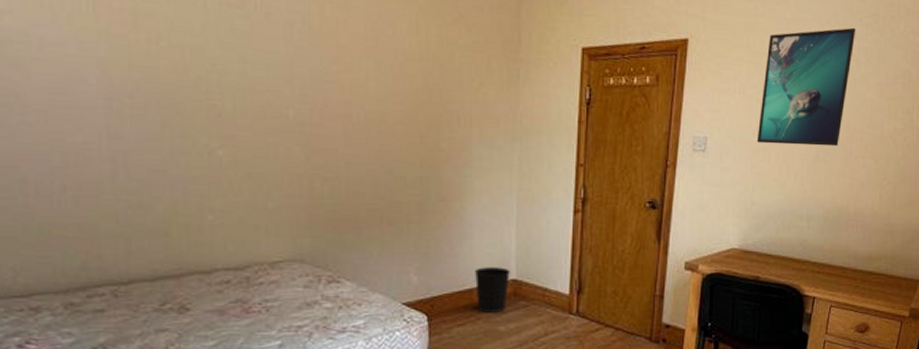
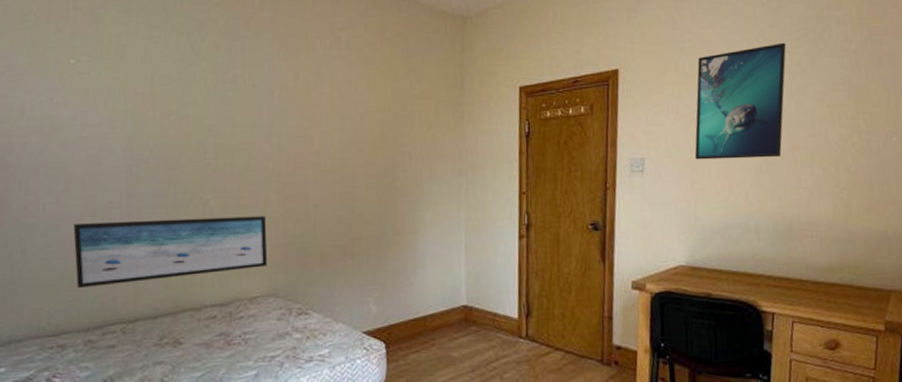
wall art: none [37,165,291,243] -> present [73,216,268,289]
wastebasket: present [475,267,510,313] -> none [428,294,461,339]

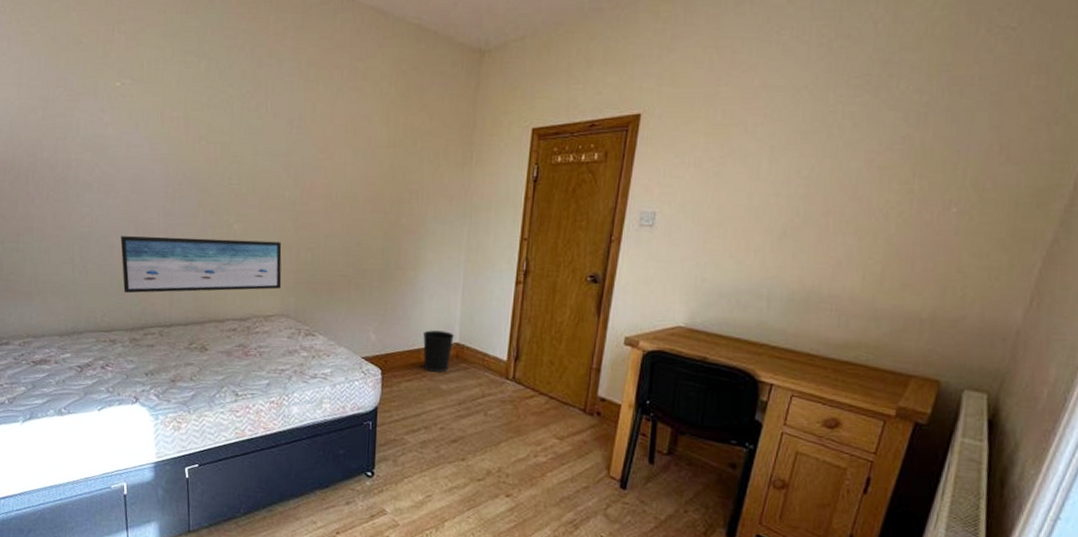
wastebasket: none [428,294,461,339] -> present [423,330,454,372]
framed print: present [694,42,787,160] -> none [711,90,841,222]

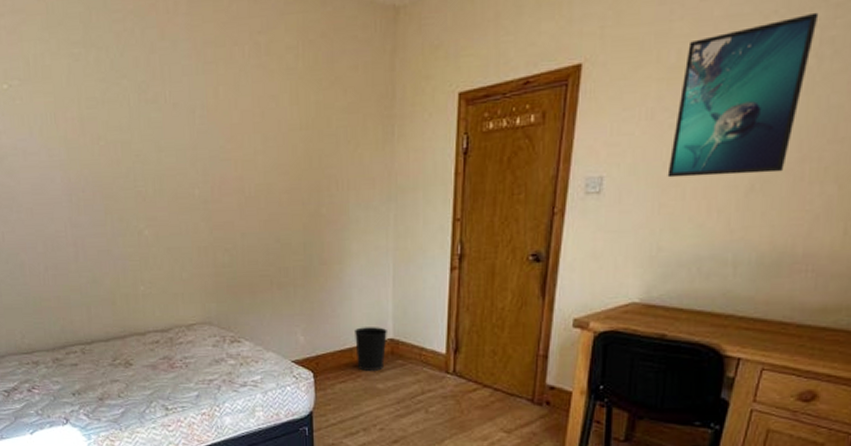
wall art: present [120,236,282,294] -> none [29,245,201,312]
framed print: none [711,90,841,222] -> present [667,12,819,178]

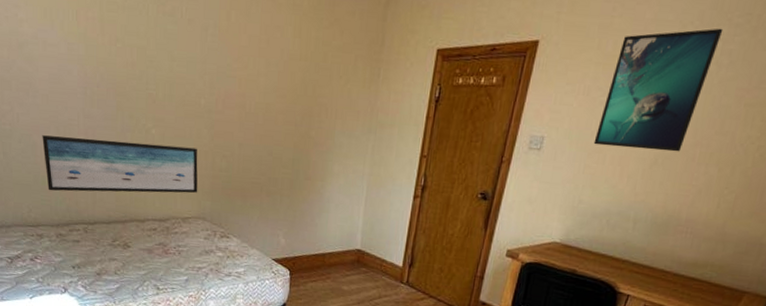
wall art: none [29,245,201,312] -> present [42,135,198,193]
wastebasket: present [355,327,387,371] -> none [327,237,356,275]

